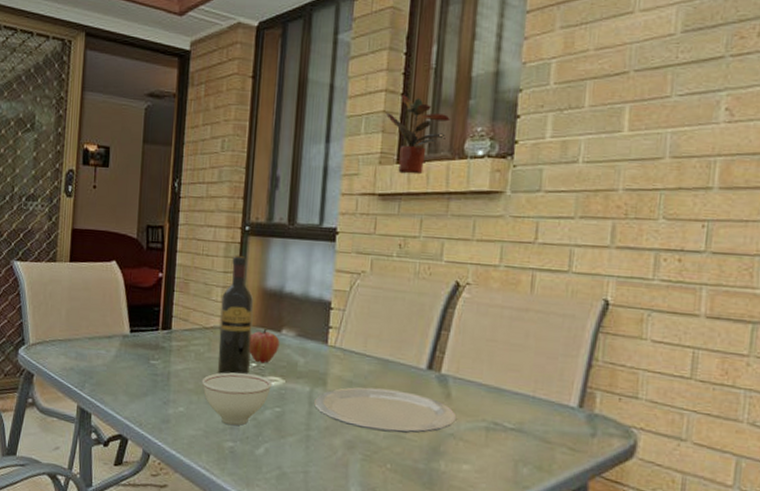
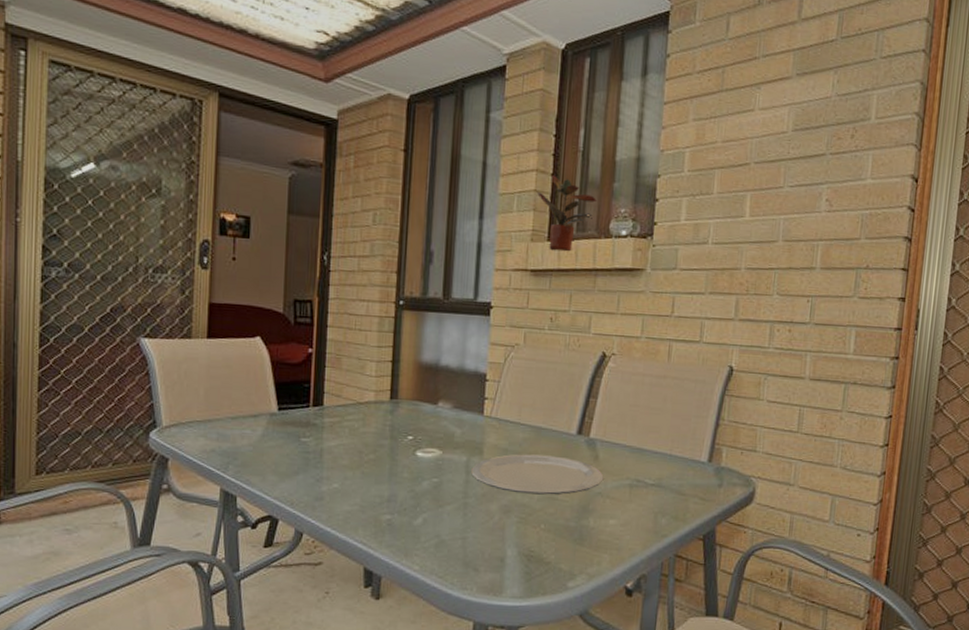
bowl: present [201,372,273,426] -> none [356,445,430,499]
wine bottle: present [217,255,254,375] -> none [373,329,410,449]
fruit: present [249,328,280,364] -> none [405,401,436,436]

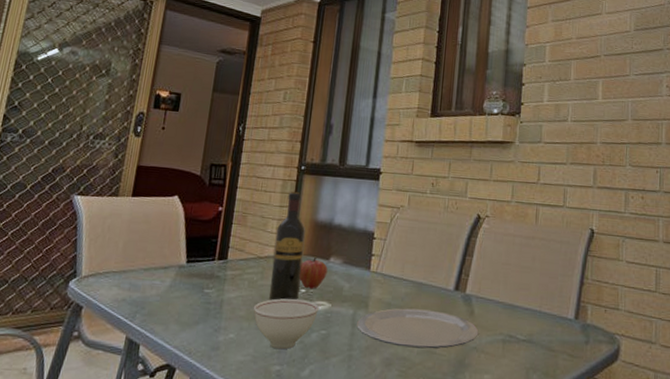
bowl: none [356,445,430,499] -> present [253,298,320,350]
wine bottle: none [373,329,410,449] -> present [269,191,306,301]
fruit: none [405,401,436,436] -> present [299,256,328,289]
potted plant: present [537,175,596,252] -> none [423,63,472,127]

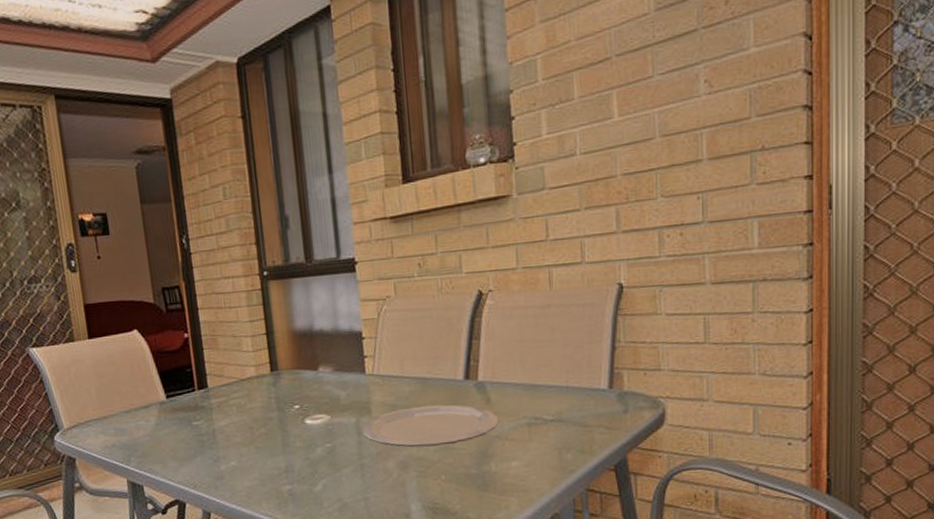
bowl: present [253,298,320,350] -> none [248,415,319,470]
wine bottle: present [269,191,306,301] -> none [252,301,294,422]
fruit: present [299,256,328,289] -> none [288,369,319,404]

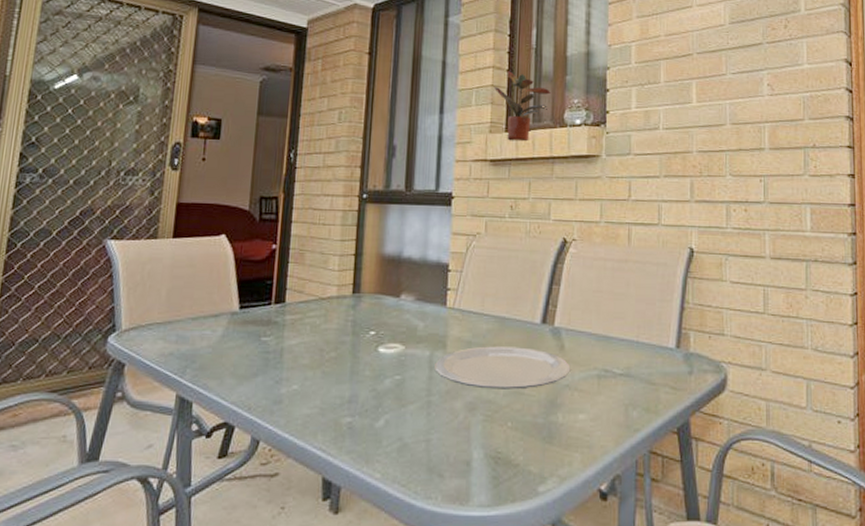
potted plant: none [384,113,448,193] -> present [494,71,550,142]

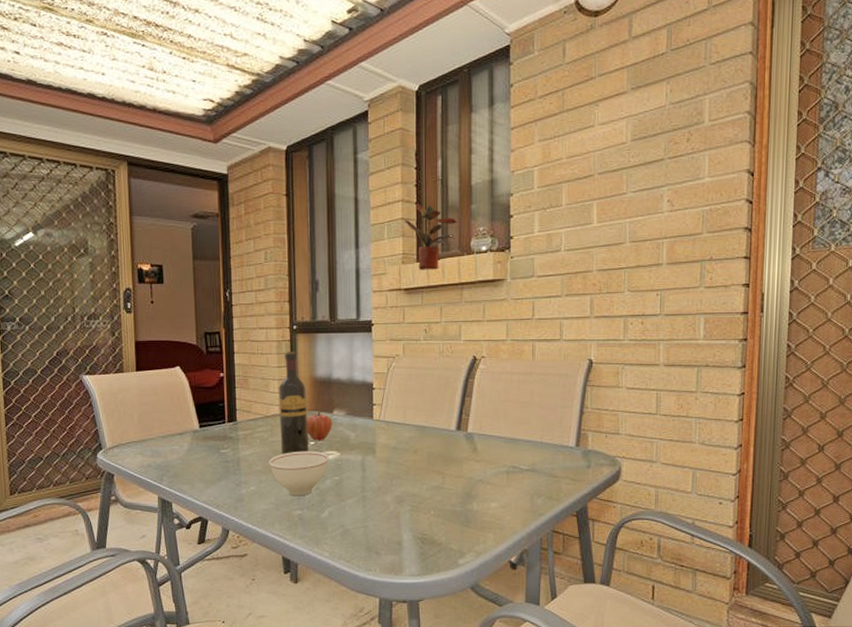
bowl: none [317,342,392,399] -> present [268,450,330,497]
wine bottle: none [334,222,372,346] -> present [278,351,309,454]
fruit: none [368,294,399,331] -> present [307,411,333,441]
plate: present [434,346,571,390] -> none [367,450,483,485]

